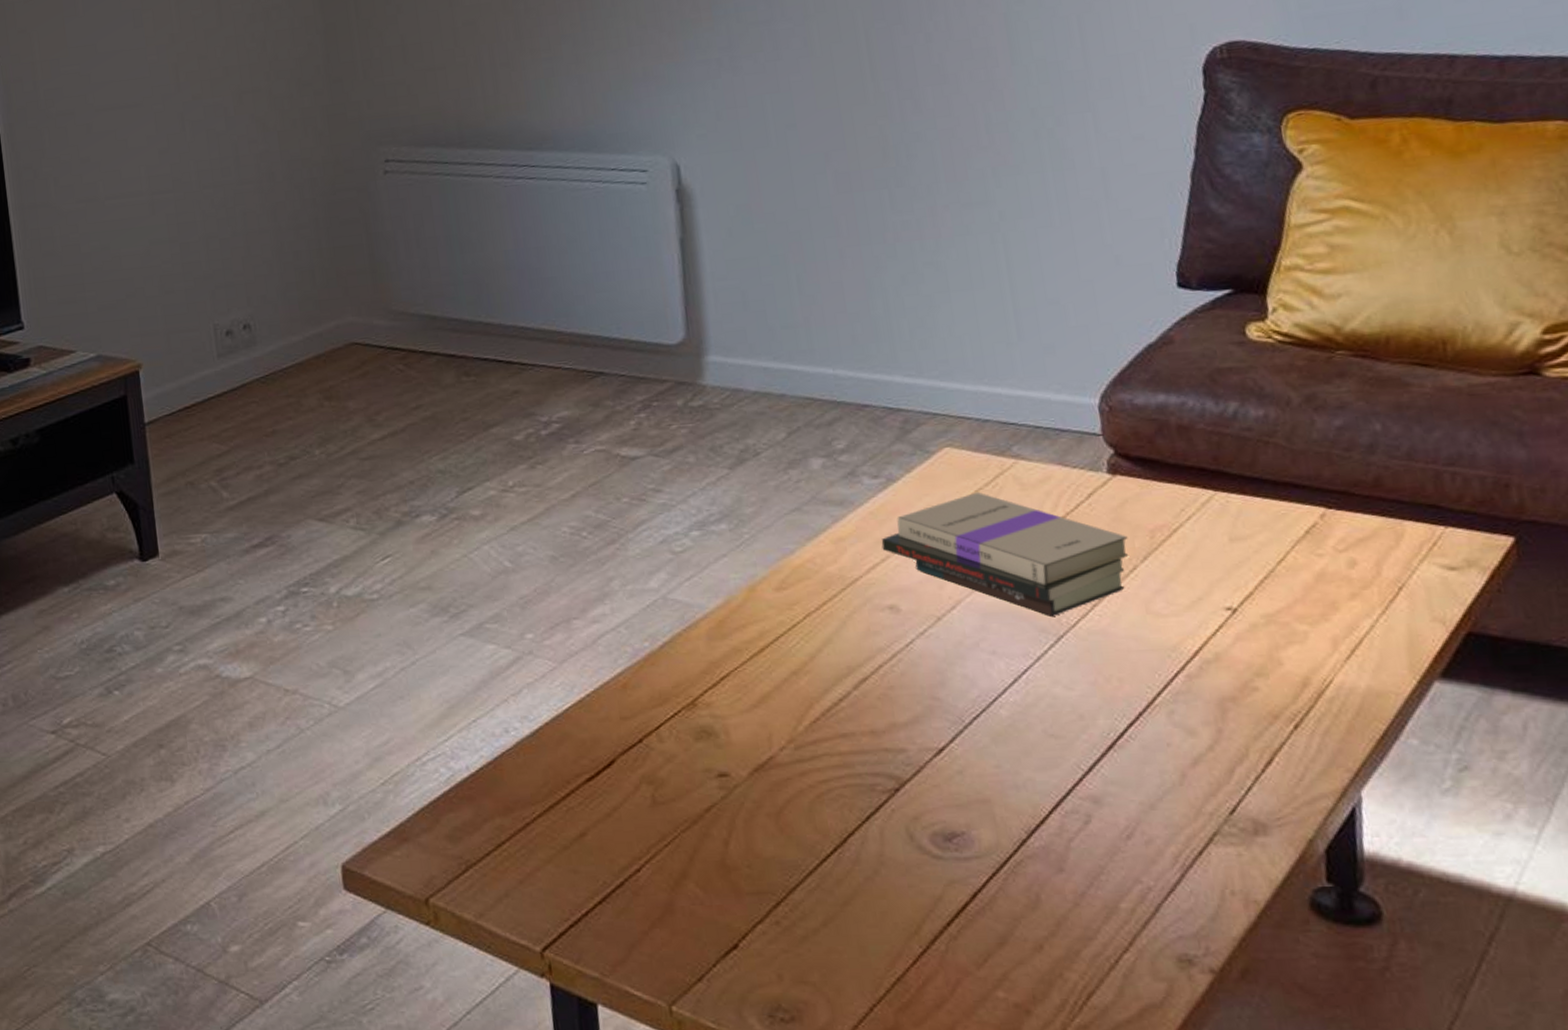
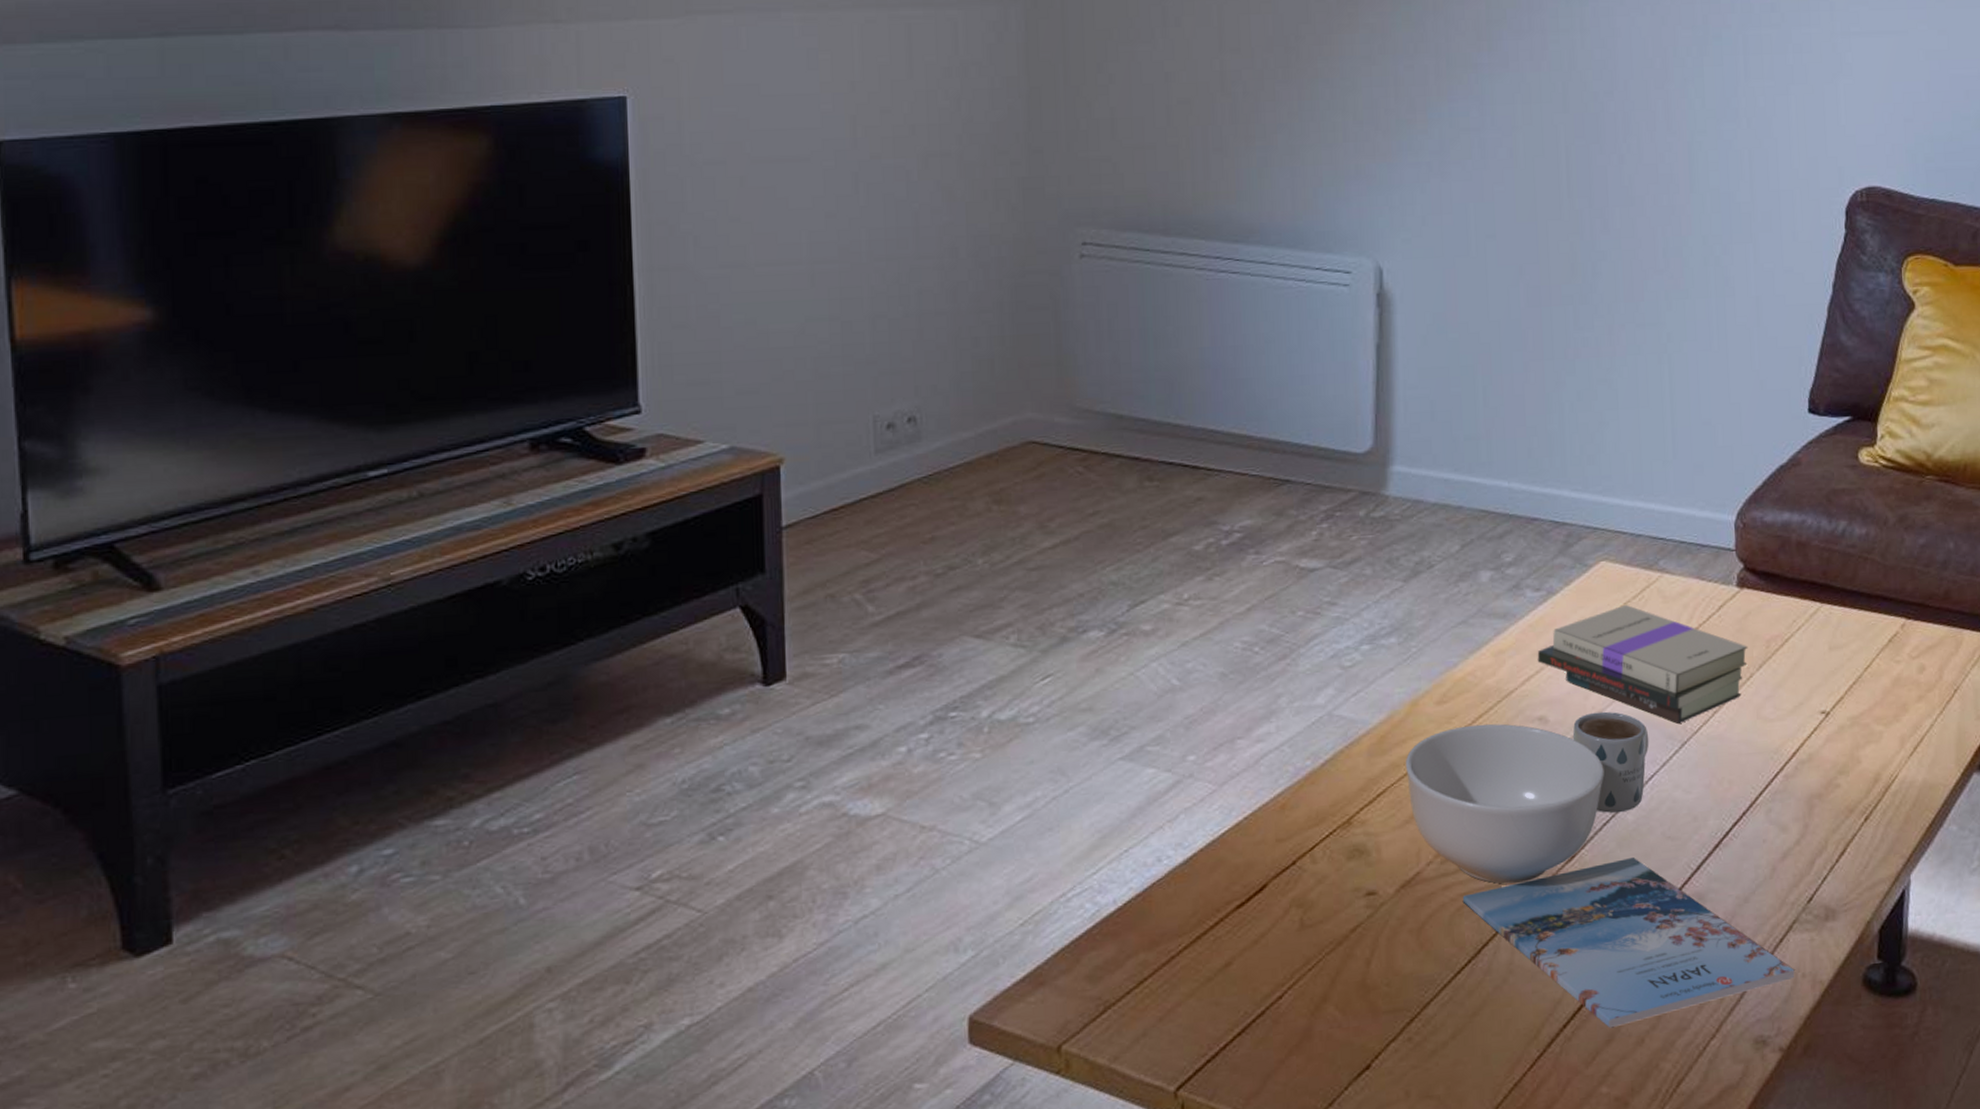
bowl: none [747,611,970,774] -> present [1405,723,1604,884]
magazine: none [821,755,1222,931] -> present [1462,858,1795,1028]
mug: none [929,602,1019,707] -> present [1572,711,1649,813]

